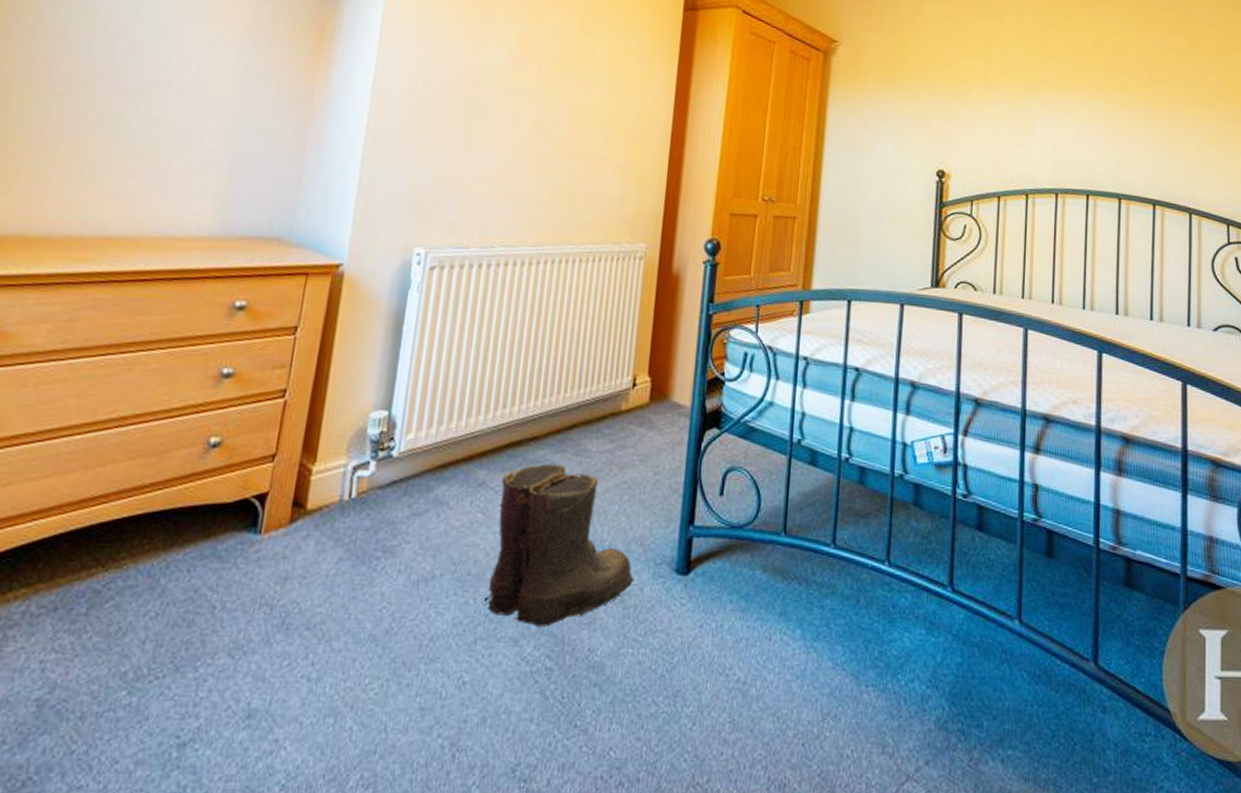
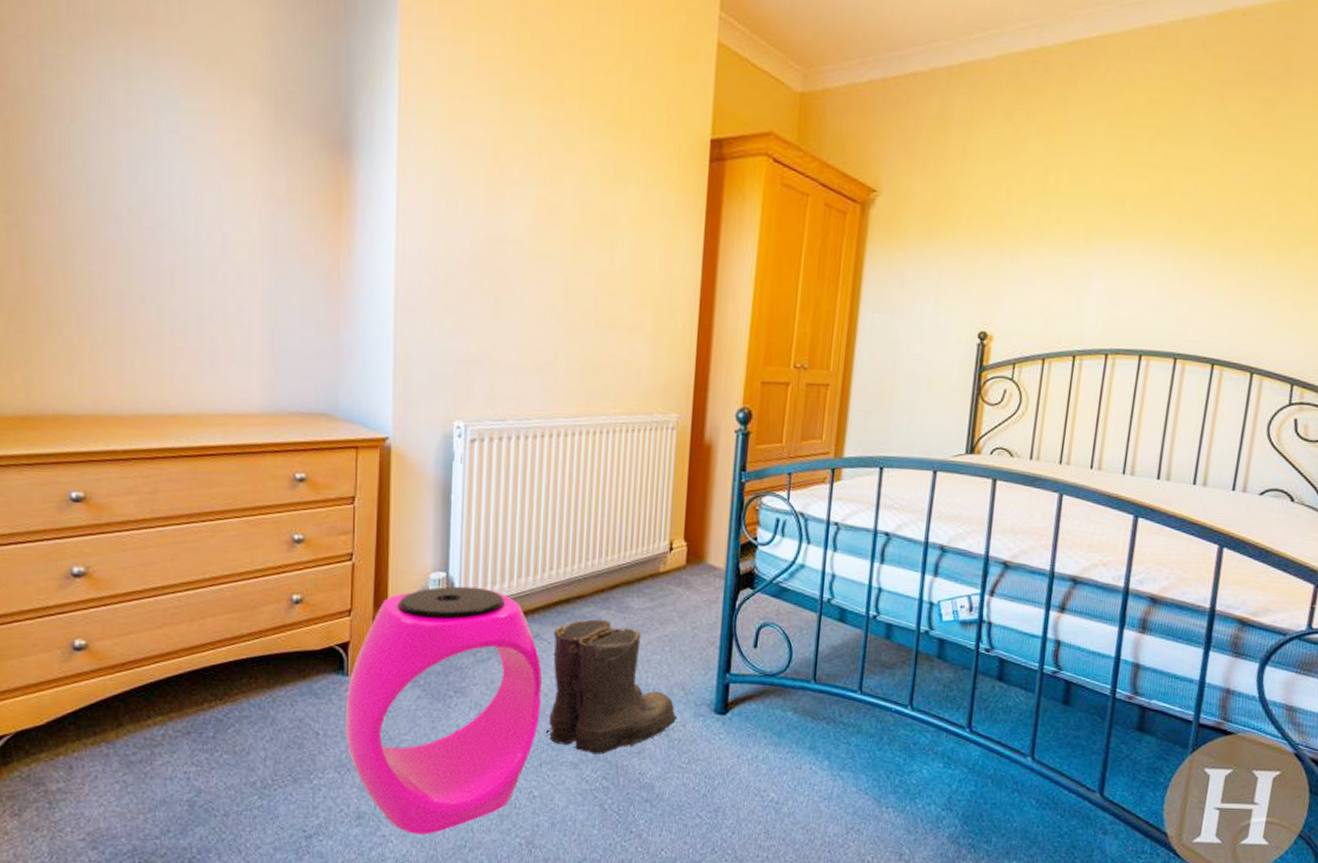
stool: none [247,426,486,737] -> present [346,586,542,835]

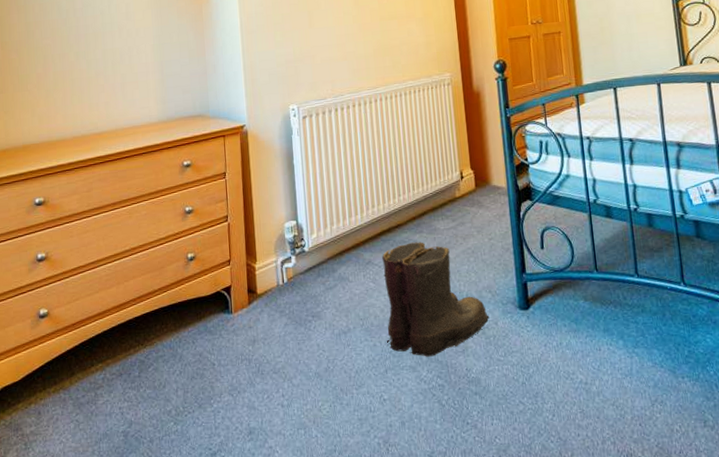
stool: present [346,586,542,835] -> none [232,229,380,443]

